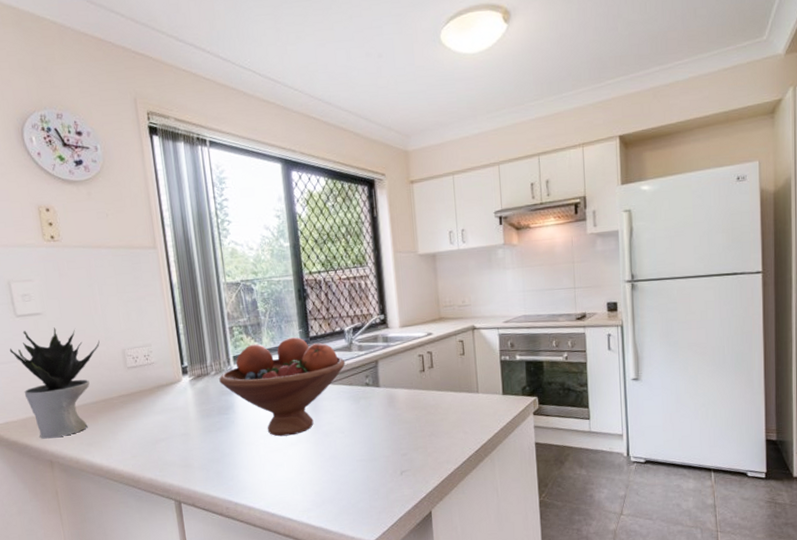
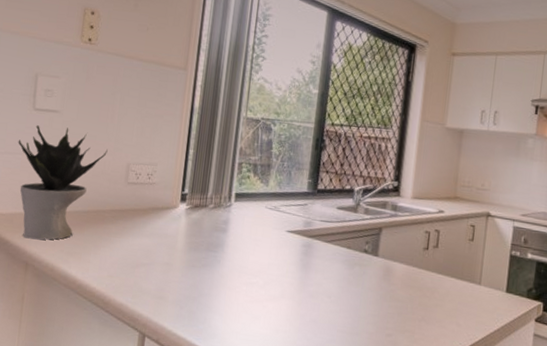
fruit bowl: present [219,337,346,437] -> none [215,184,348,289]

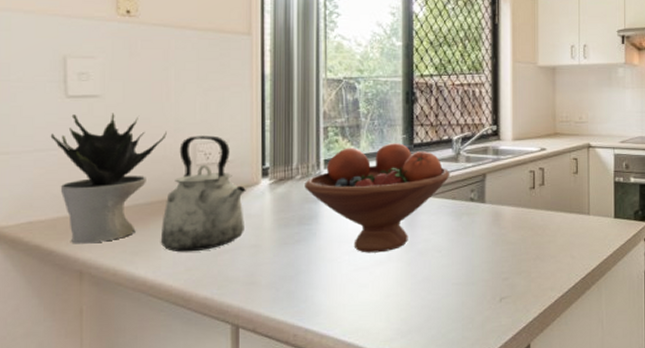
kettle: none [91,156,166,261] -> present [160,135,246,253]
fruit bowl: none [215,184,348,289] -> present [304,143,450,253]

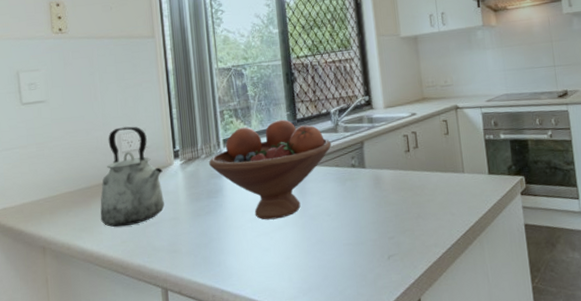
potted plant: present [50,113,167,244] -> none [13,114,97,225]

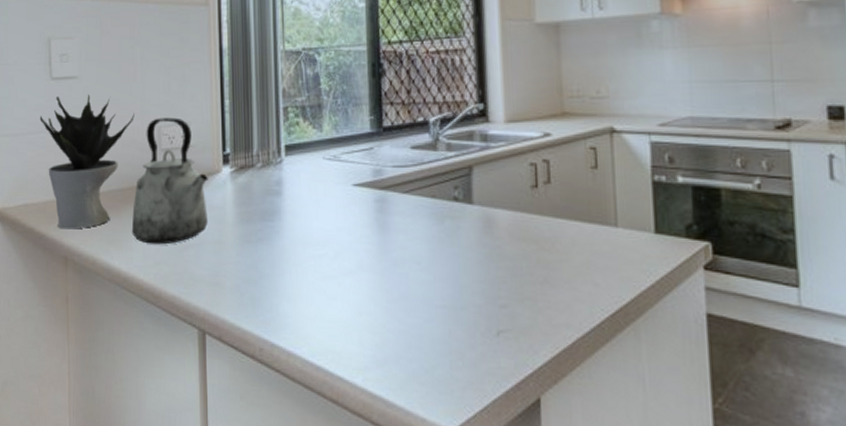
potted plant: none [13,114,97,225] -> present [39,94,134,229]
fruit bowl: present [209,119,332,220] -> none [266,126,428,260]

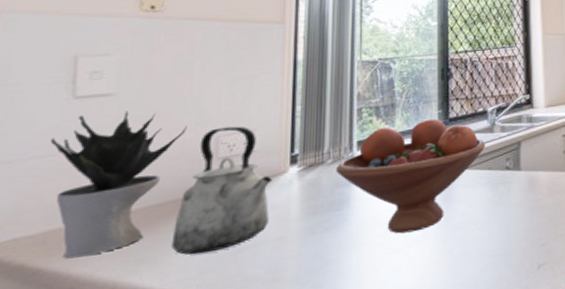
fruit bowl: none [266,126,428,260] -> present [336,118,486,234]

